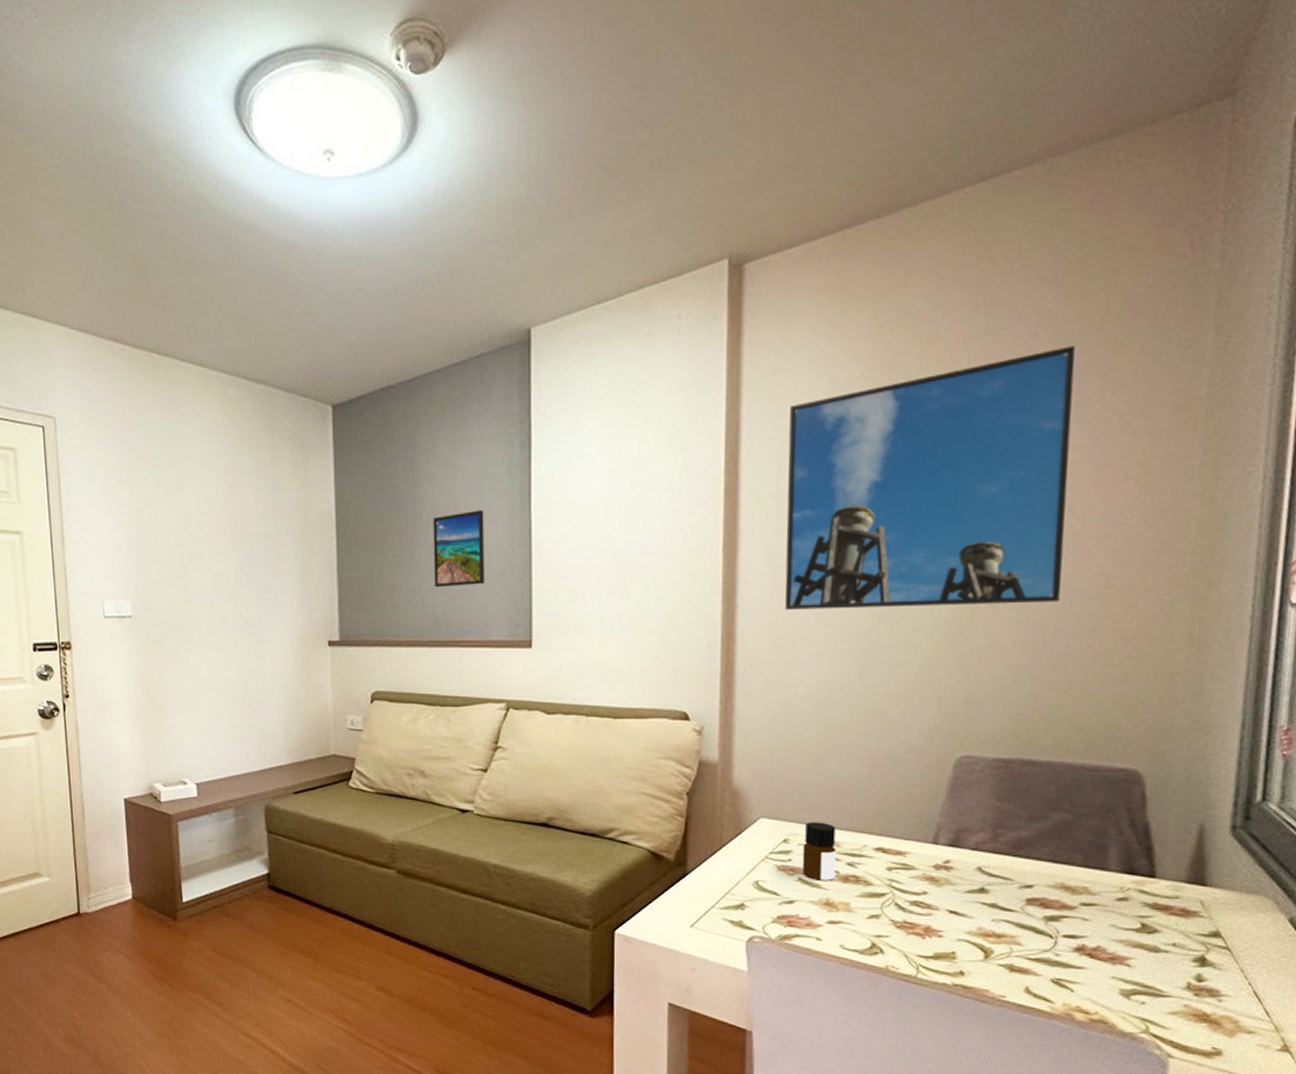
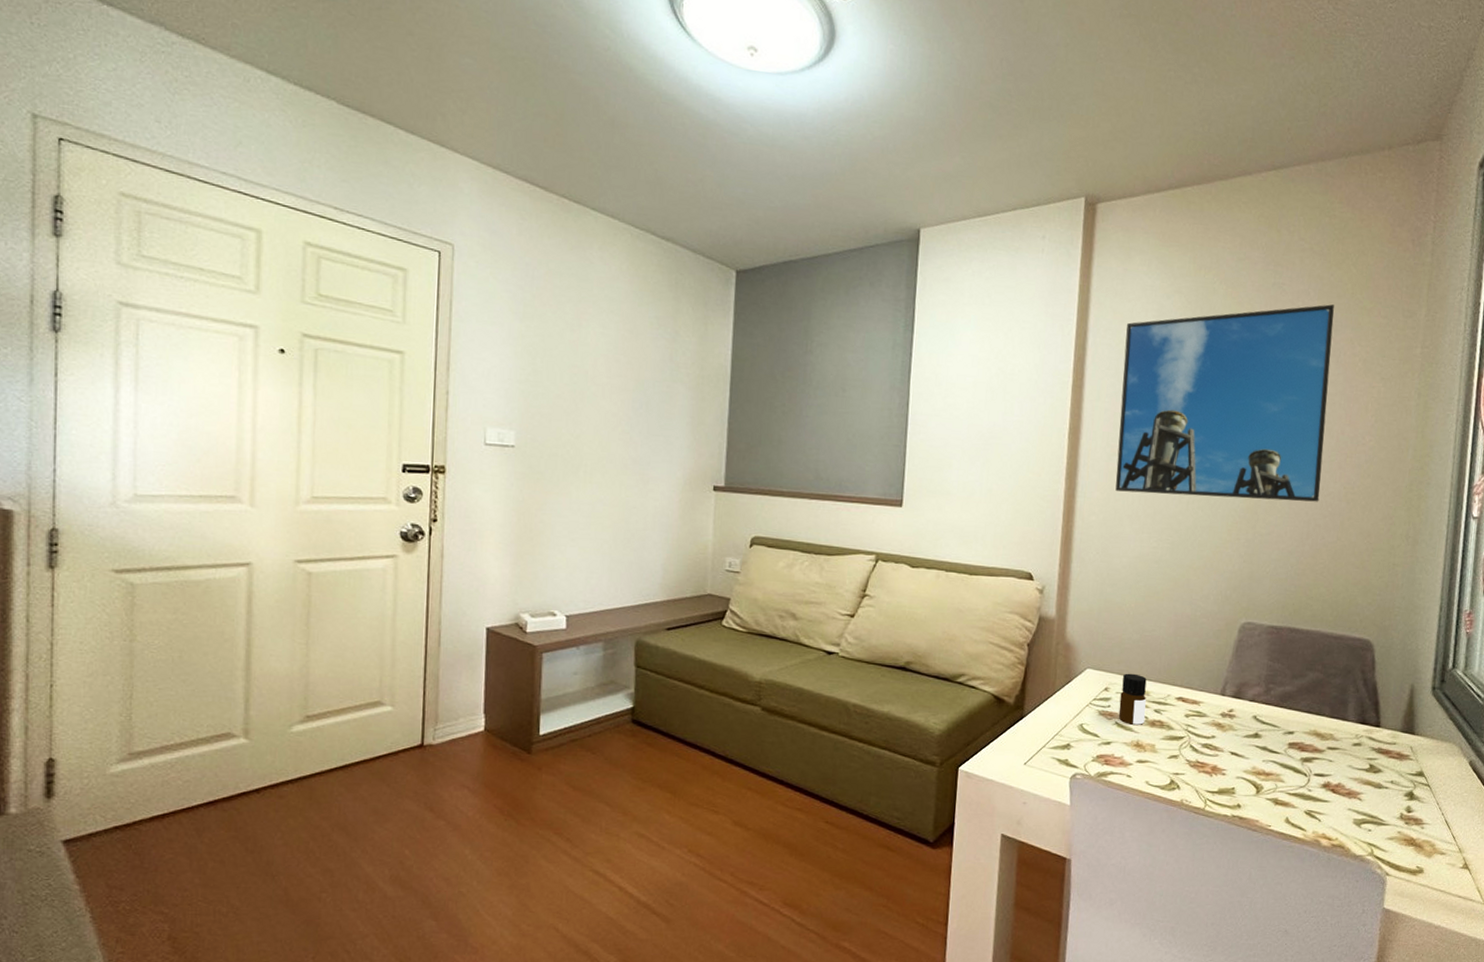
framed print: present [433,509,485,588] -> none [818,379,869,447]

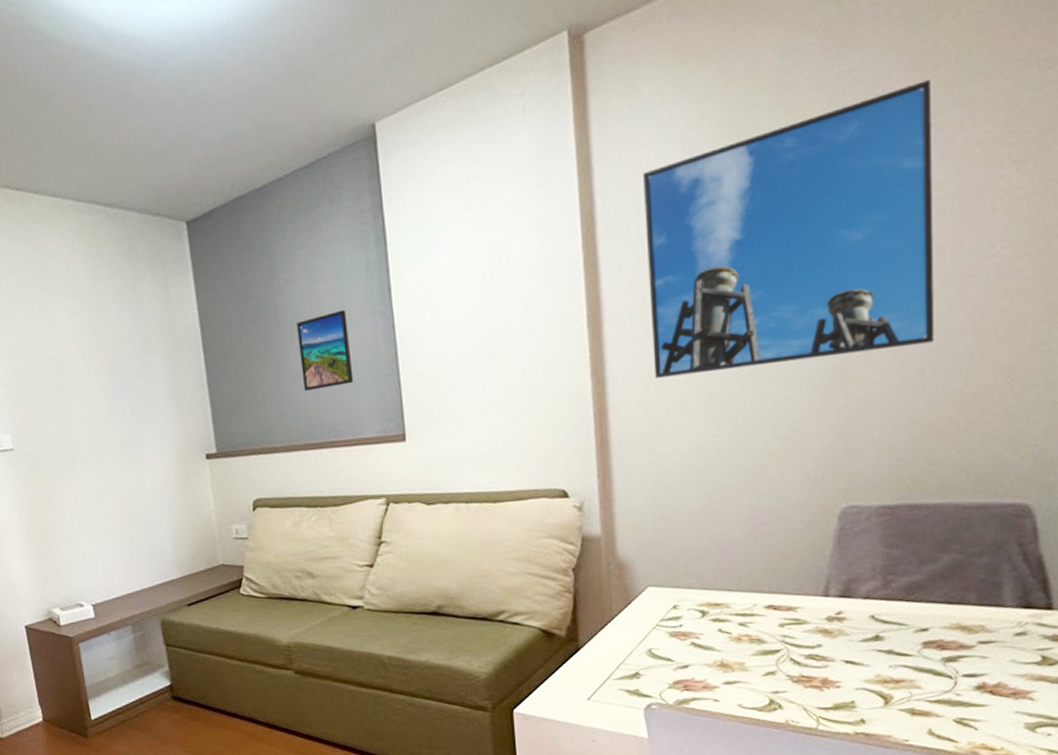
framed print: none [818,379,869,447] -> present [296,309,354,392]
bottle: present [1118,673,1147,725] -> none [693,585,728,643]

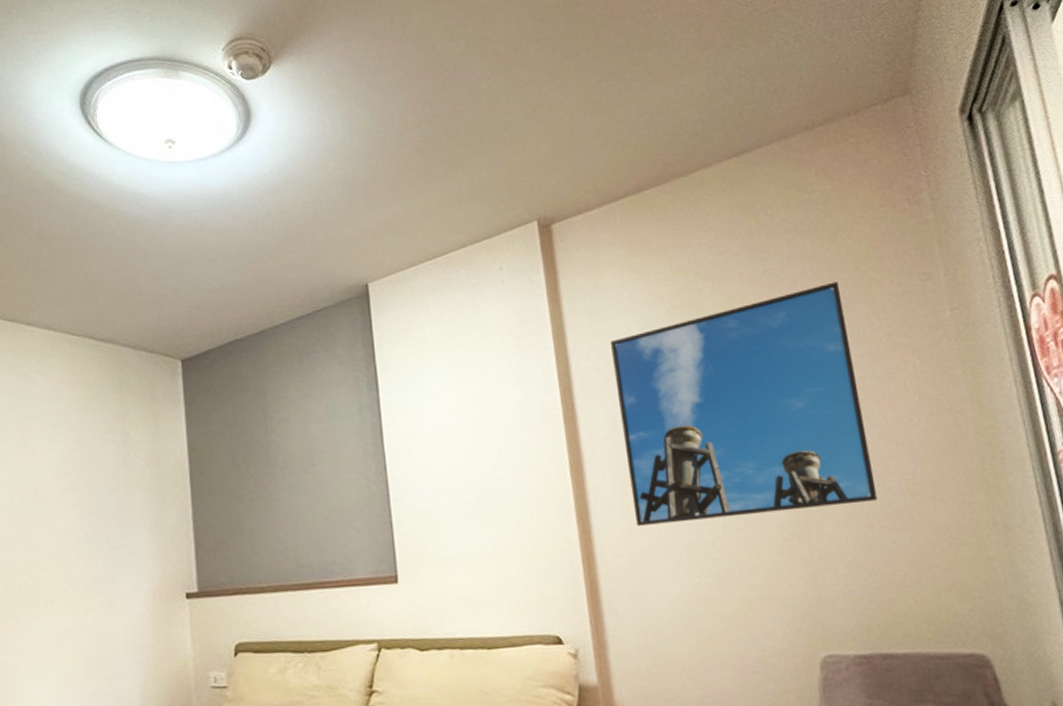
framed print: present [296,309,354,392] -> none [288,450,346,530]

